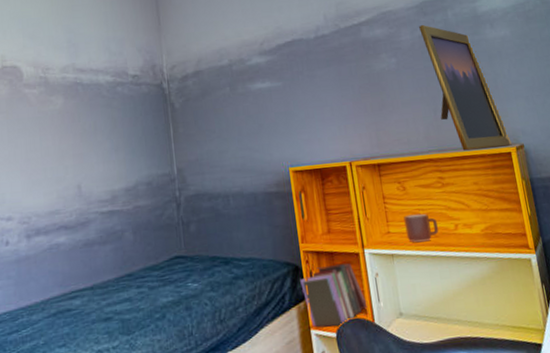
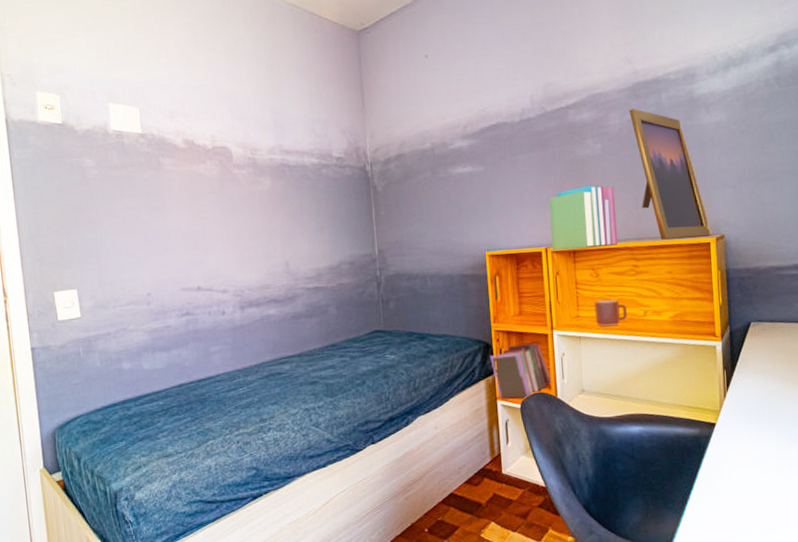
books: none [349,98,422,165] -> present [548,185,619,251]

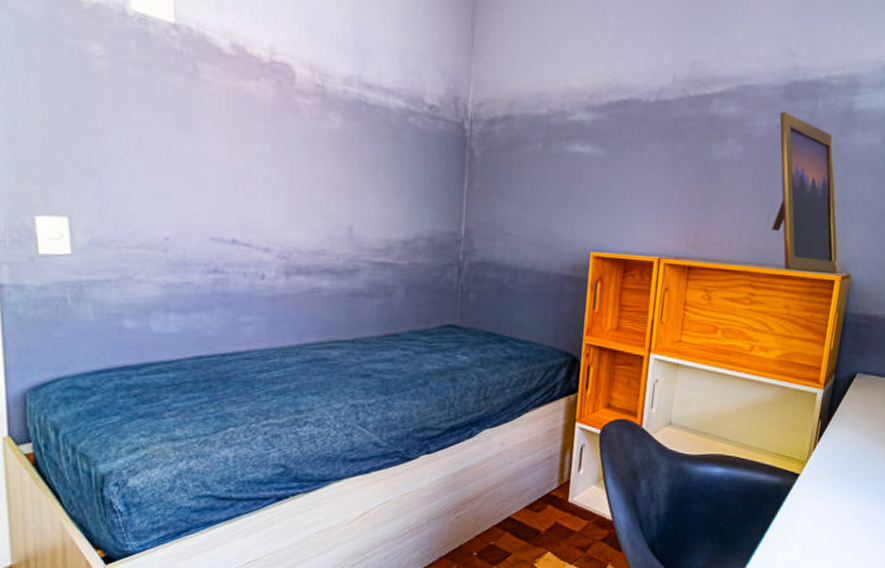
books: present [490,343,553,399] -> none [575,363,640,424]
books: present [548,185,619,251] -> none [665,193,746,269]
mug: present [594,299,627,327] -> none [697,326,734,358]

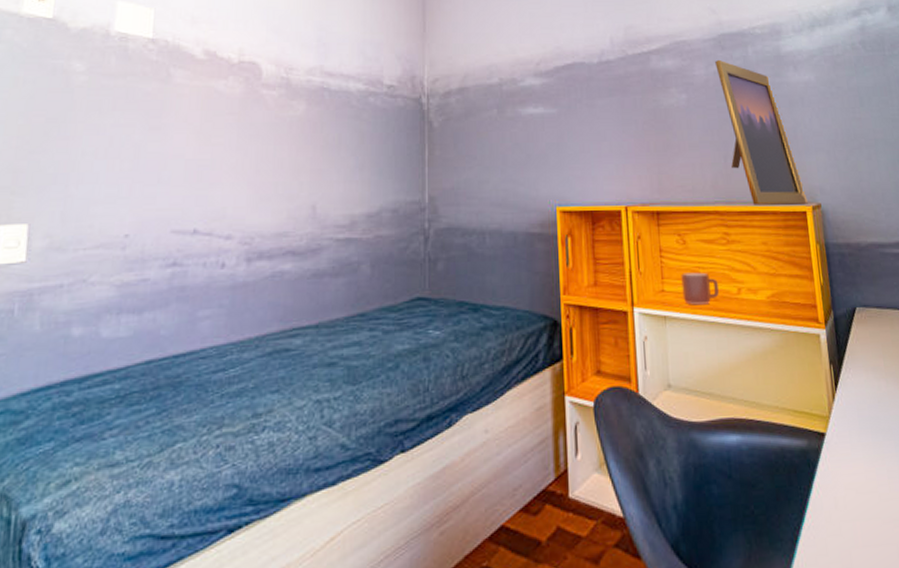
mug: none [697,326,734,358] -> present [681,272,719,305]

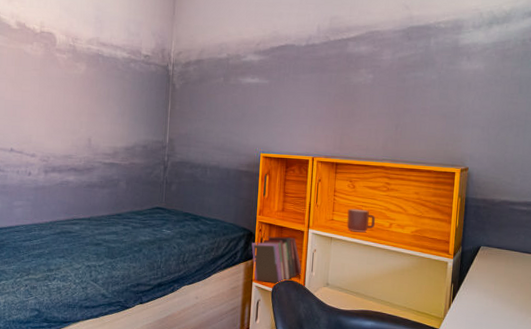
books: none [558,322,633,395] -> present [251,236,303,284]
picture frame: present [715,59,808,206] -> none [401,48,458,168]

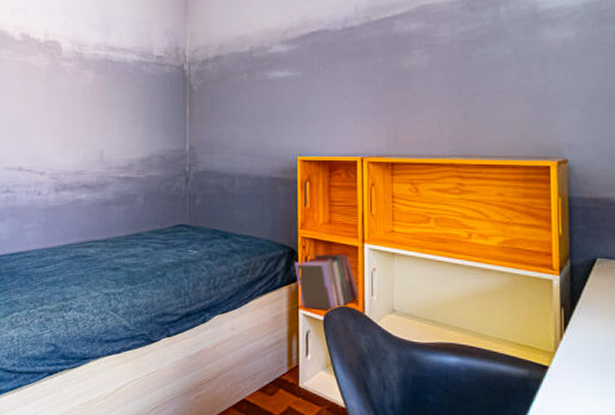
mug: present [347,208,375,233] -> none [412,217,448,246]

